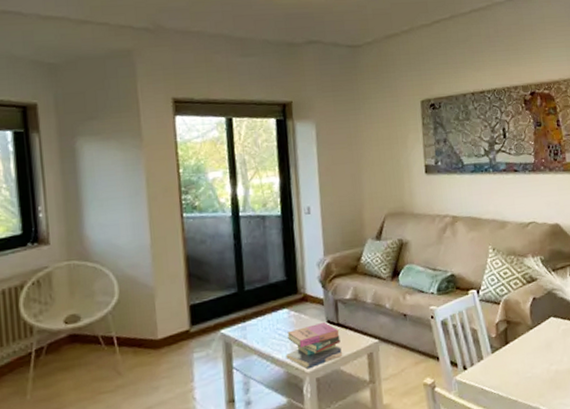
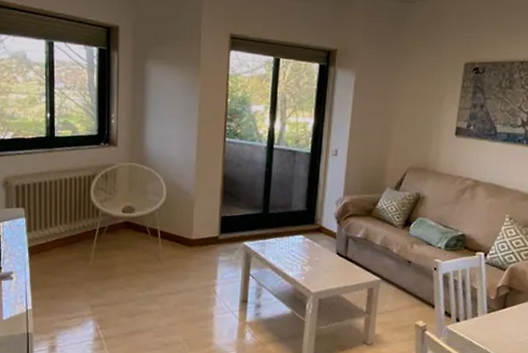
books: present [285,323,343,370] -> none [295,253,346,290]

